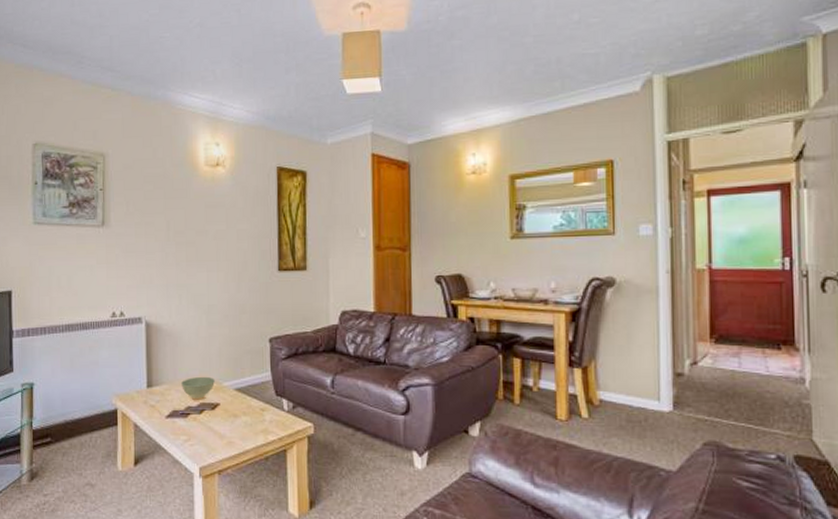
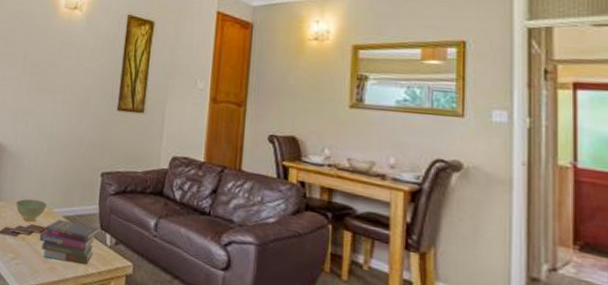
books: none [212,392,275,434] -> present [39,219,100,265]

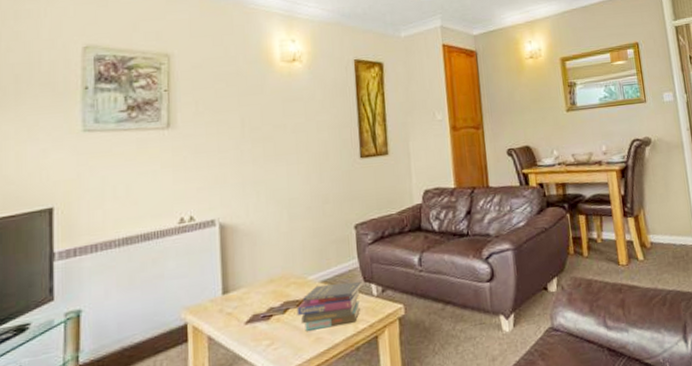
bowl: present [15,199,48,222] -> none [261,272,300,300]

